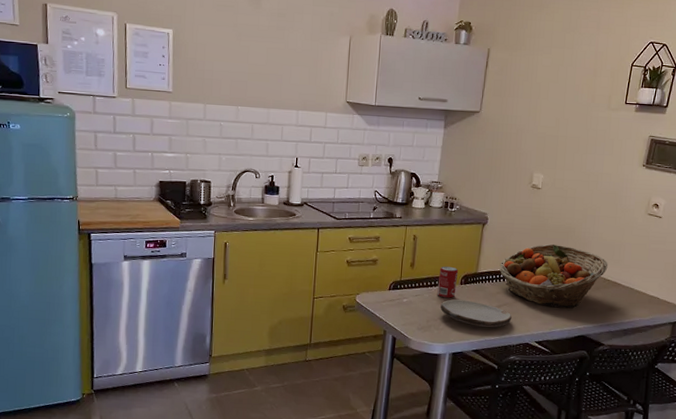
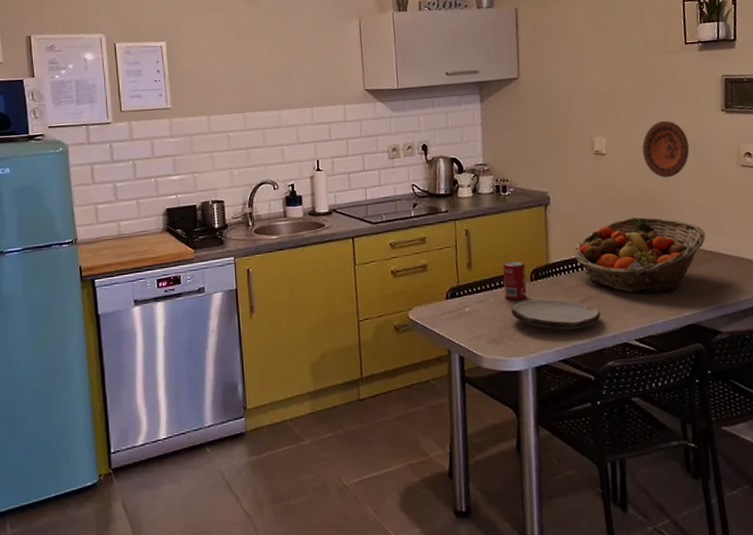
decorative plate: none [571,167,611,216] -> present [642,121,690,178]

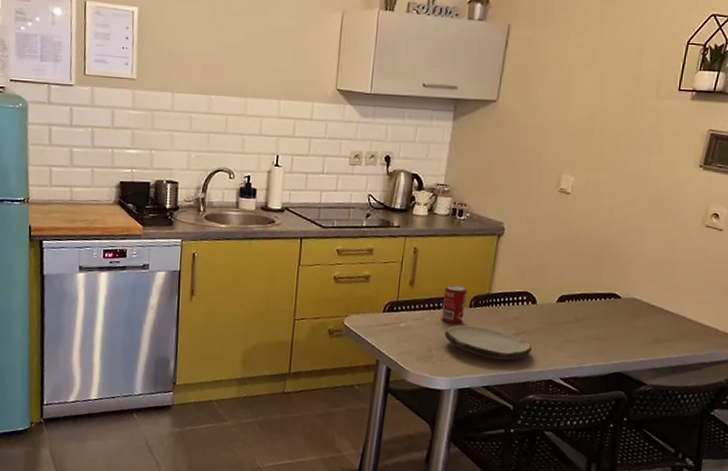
fruit basket: present [573,217,706,294] -> none [517,260,653,340]
decorative plate: present [642,121,690,178] -> none [608,168,658,227]

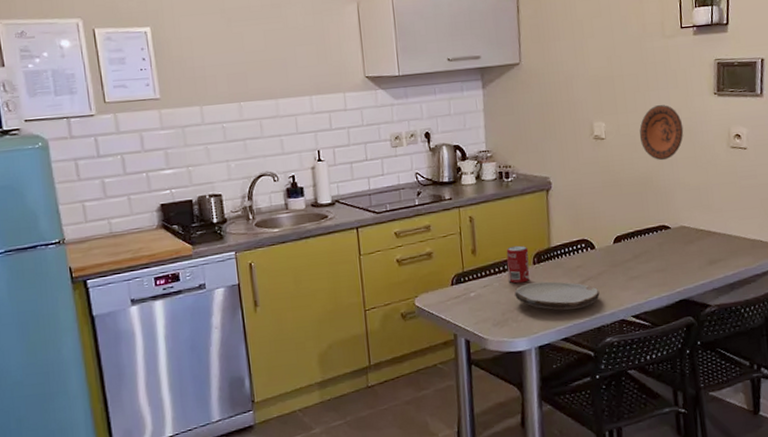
decorative plate: none [608,168,658,227] -> present [639,105,684,161]

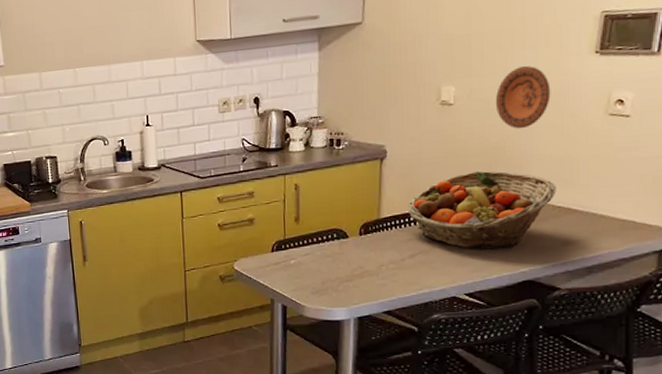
beverage can: present [506,245,530,284] -> none [331,215,356,254]
plate: present [514,281,600,310] -> none [337,253,431,283]
fruit basket: none [574,199,698,272] -> present [408,170,557,249]

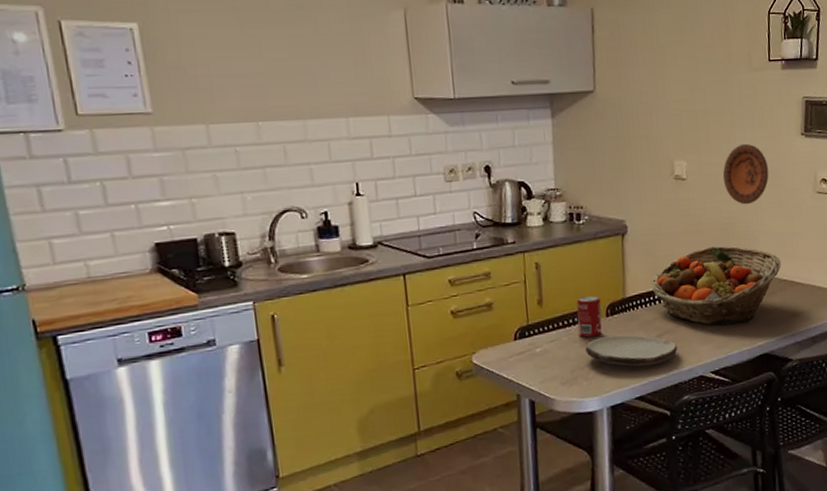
beverage can: none [331,215,356,254] -> present [576,295,602,338]
plate: none [337,253,431,283] -> present [585,335,678,367]

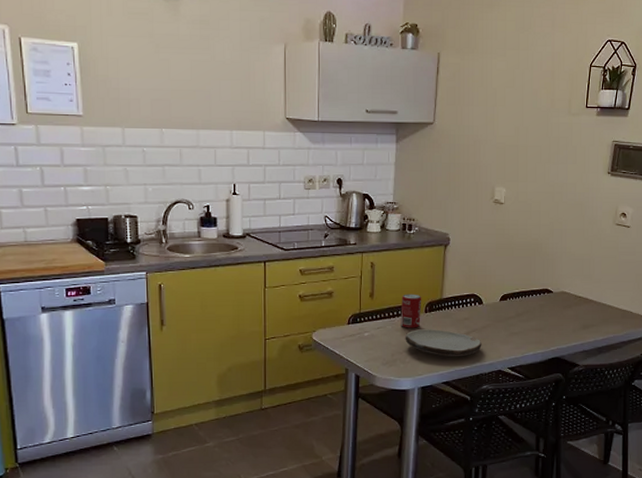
fruit basket: present [651,246,781,325] -> none [465,262,578,330]
decorative plate: present [722,144,769,205] -> none [535,178,576,230]

